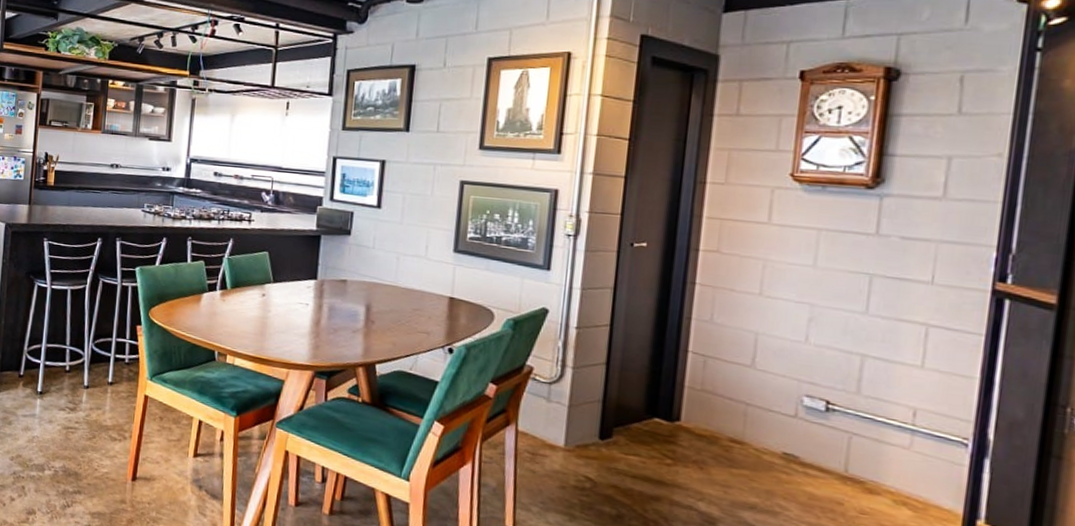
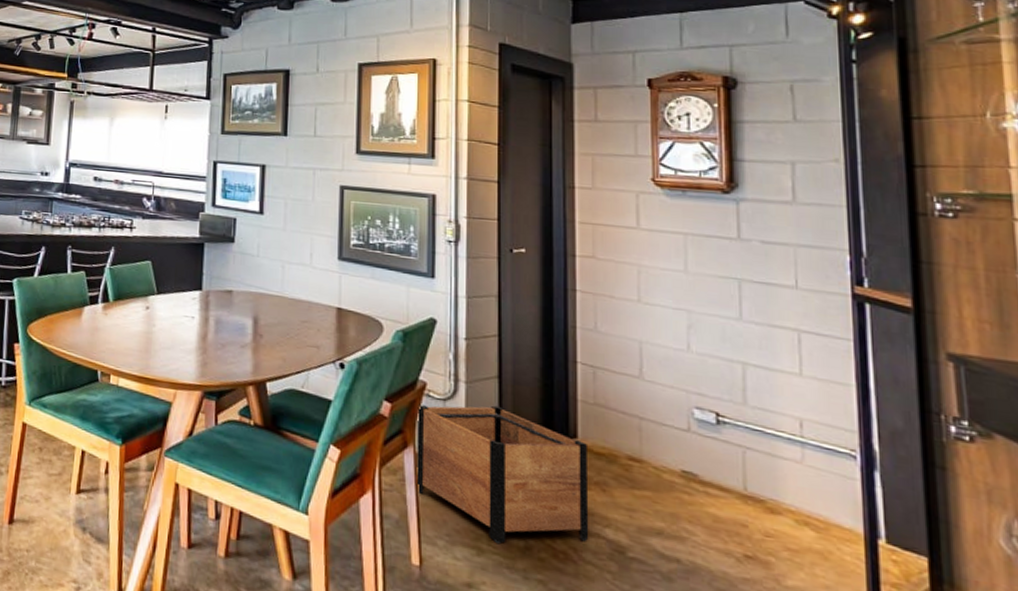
planter: none [515,387,689,513] -> present [416,404,589,545]

